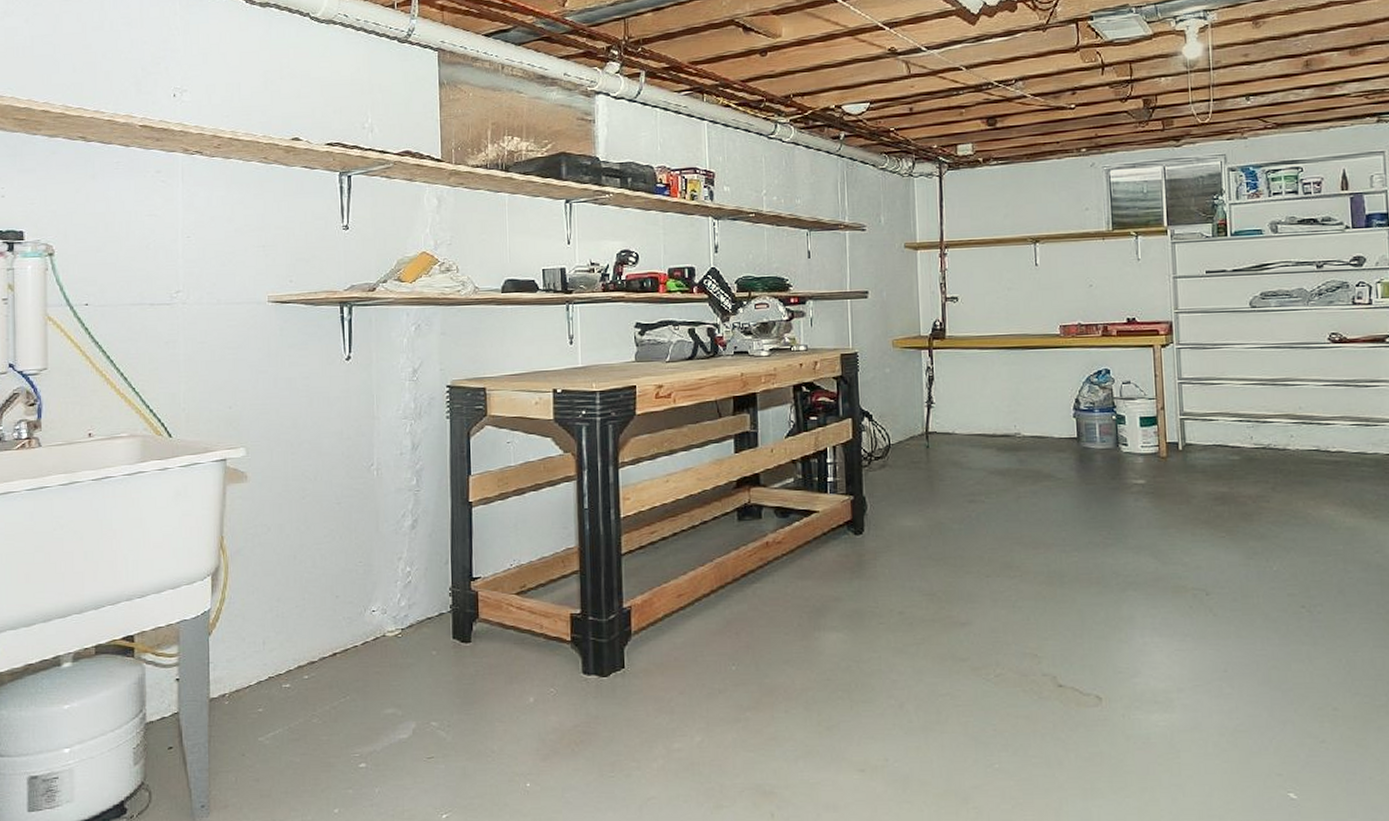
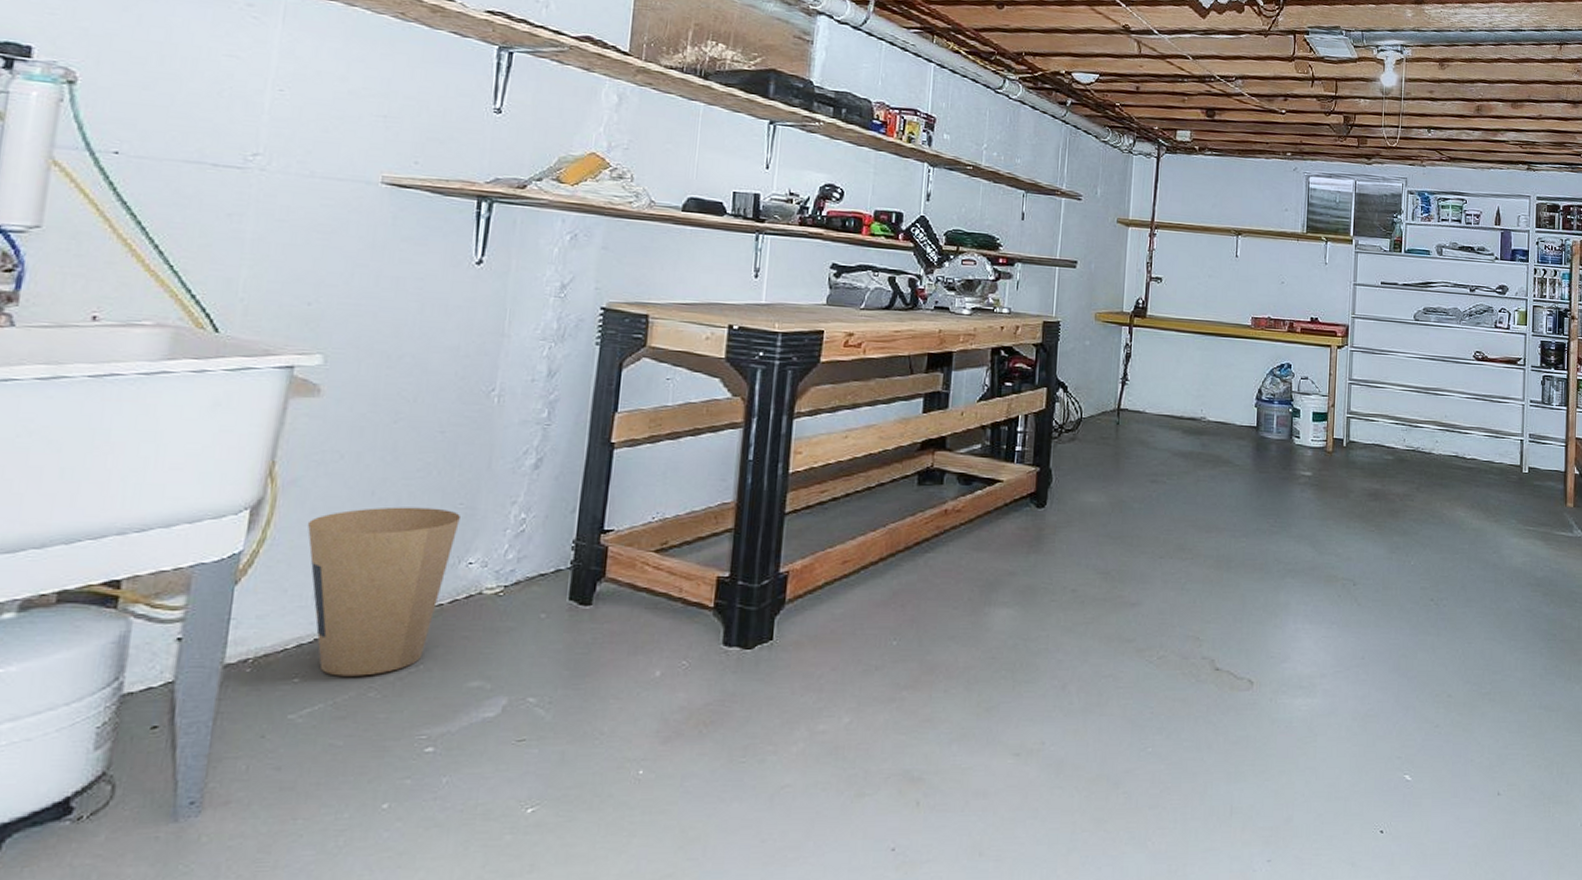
trash can: none [253,566,361,706] -> present [307,507,460,676]

